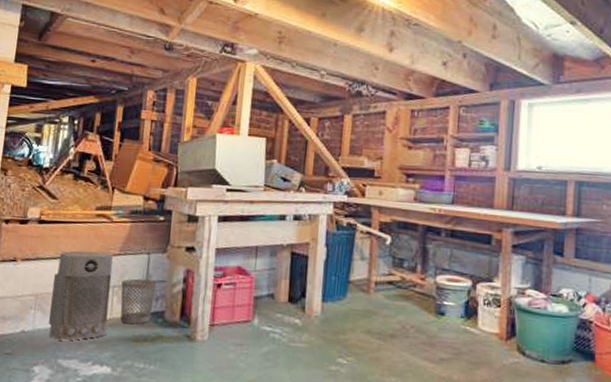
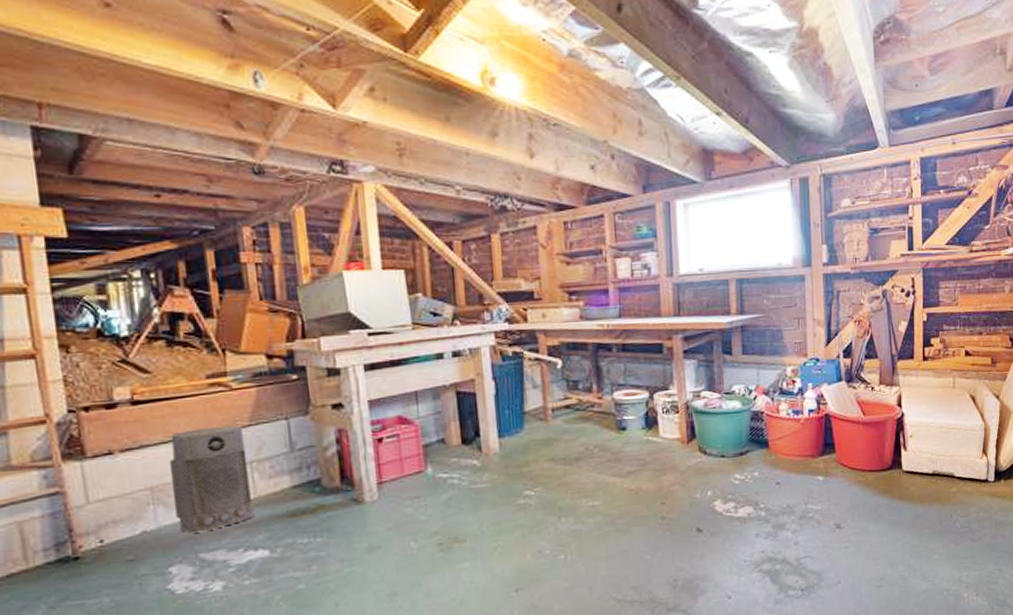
wastebasket: present [120,278,157,325] -> none [260,446,306,500]

